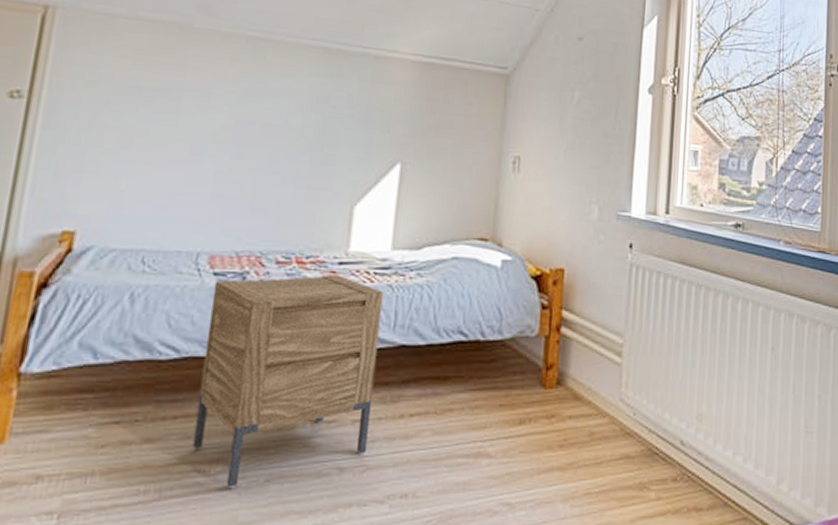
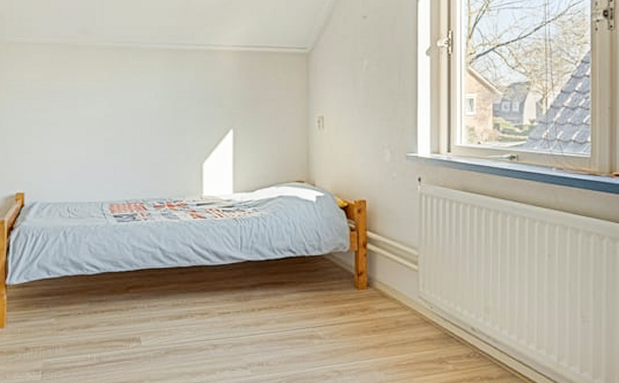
nightstand: present [192,274,384,490] -> none [115,213,231,358]

